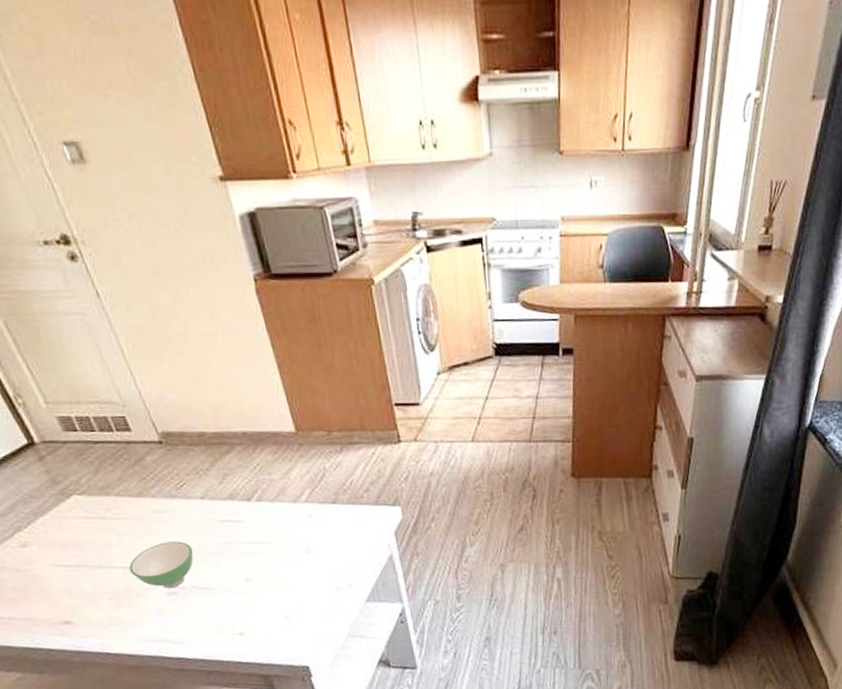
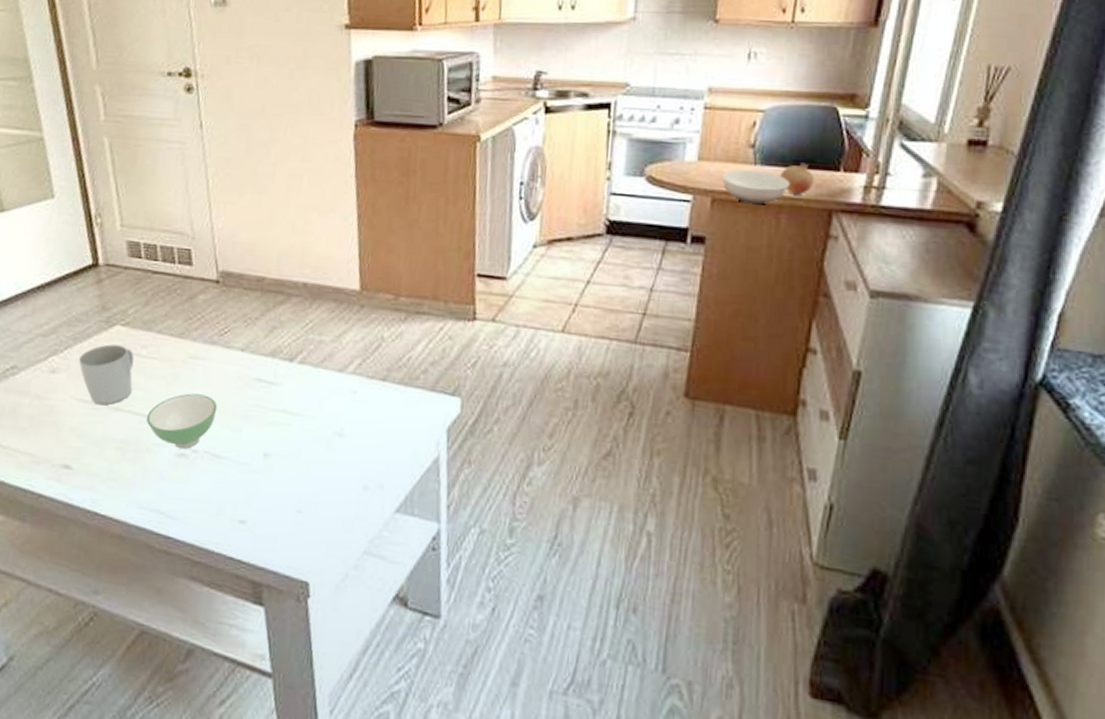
mug: none [45,512,108,566] -> present [79,344,135,405]
bowl: none [580,287,632,317] -> present [721,169,789,205]
fruit: none [624,277,651,305] -> present [779,163,815,195]

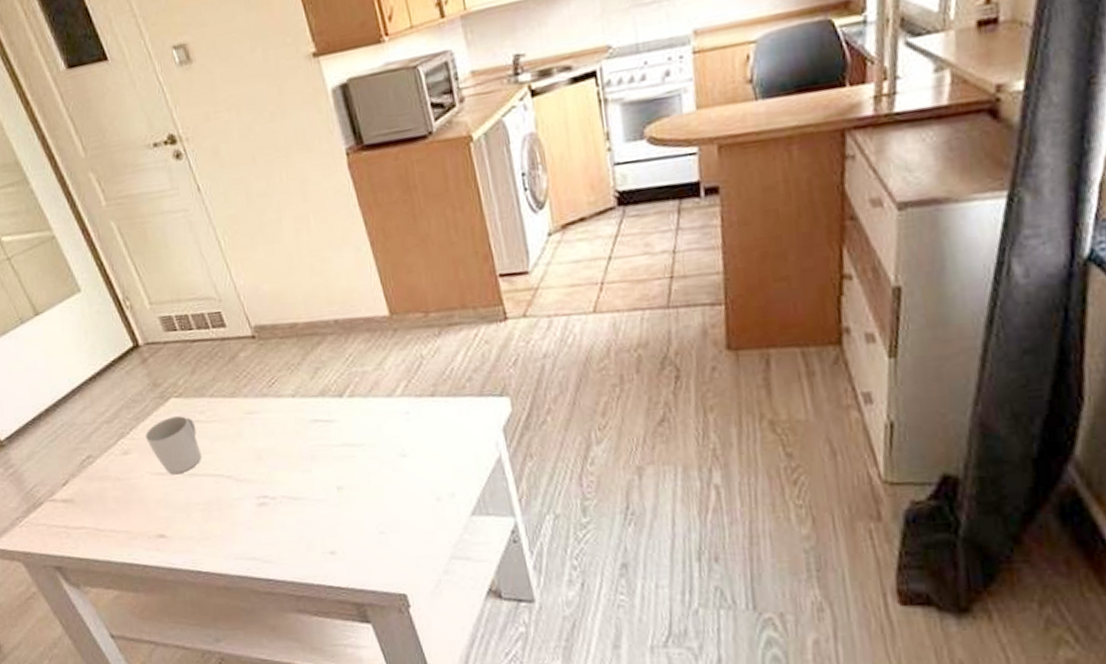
bowl: present [146,393,218,448] -> none [220,445,284,498]
bowl: present [721,169,789,205] -> none [724,104,795,143]
fruit: present [779,163,815,195] -> none [783,86,821,122]

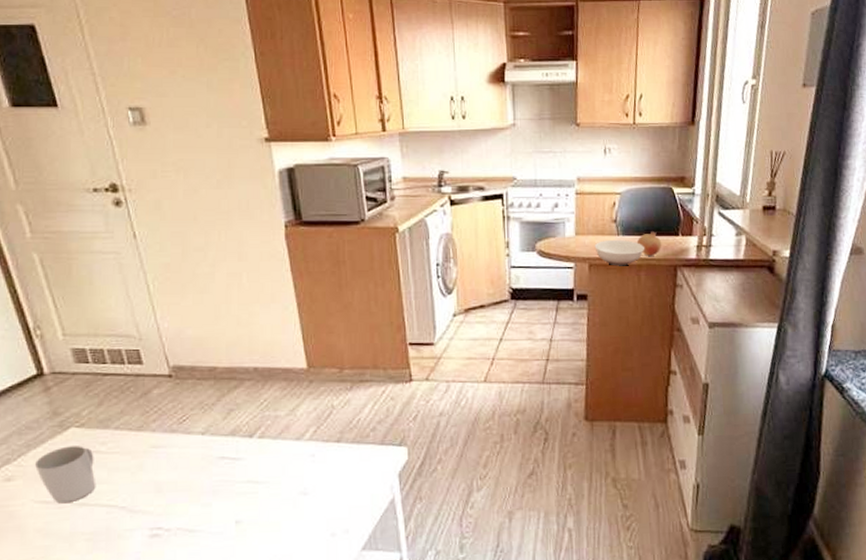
bowl: none [724,104,795,143] -> present [594,239,644,266]
fruit: none [783,86,821,122] -> present [636,231,662,256]

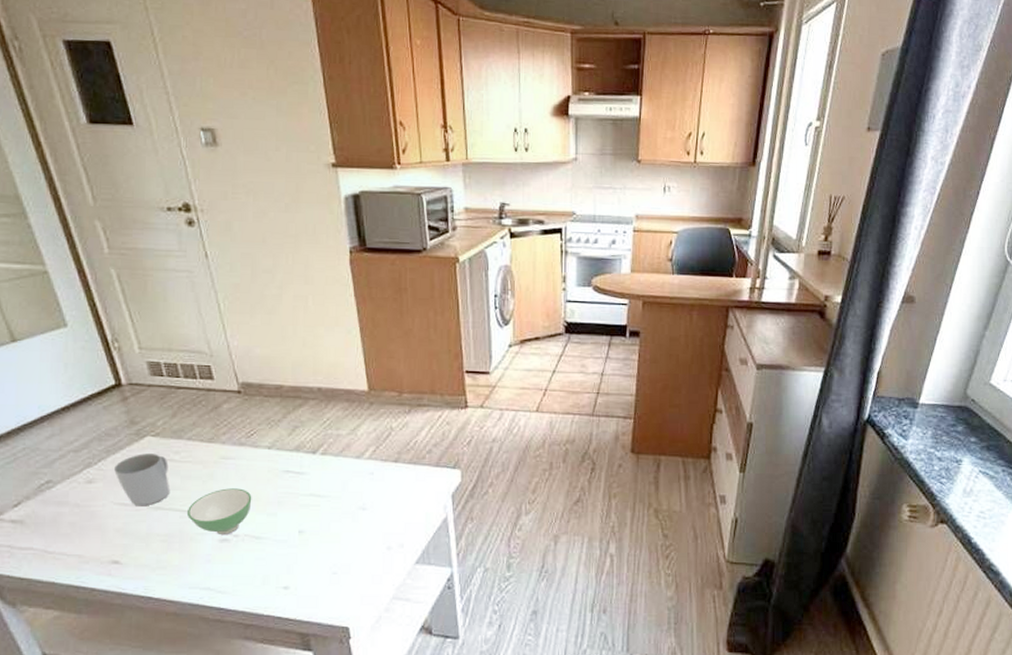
bowl: none [114,478,185,529] -> present [186,488,252,534]
bowl: present [594,239,644,266] -> none [649,278,698,305]
fruit: present [636,231,662,256] -> none [690,271,716,296]

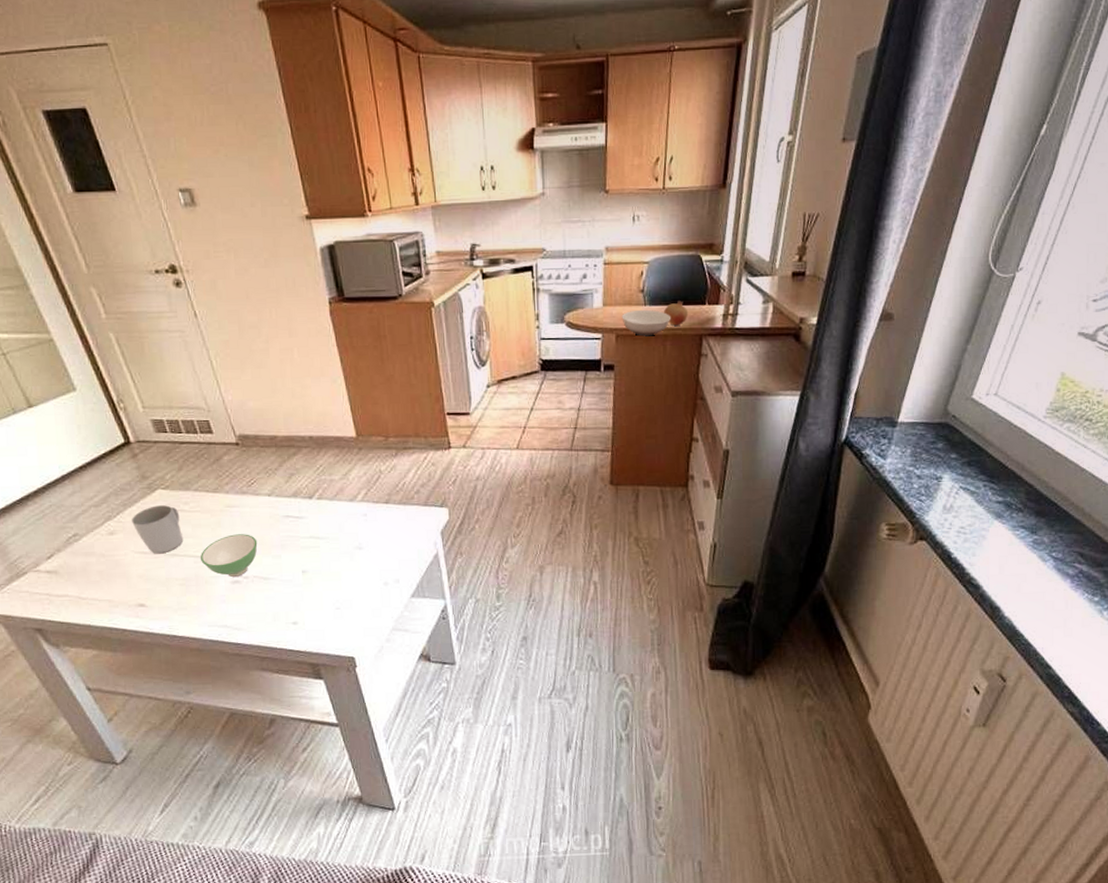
bowl: none [649,278,698,305] -> present [622,309,670,337]
fruit: none [690,271,716,296] -> present [663,301,689,326]

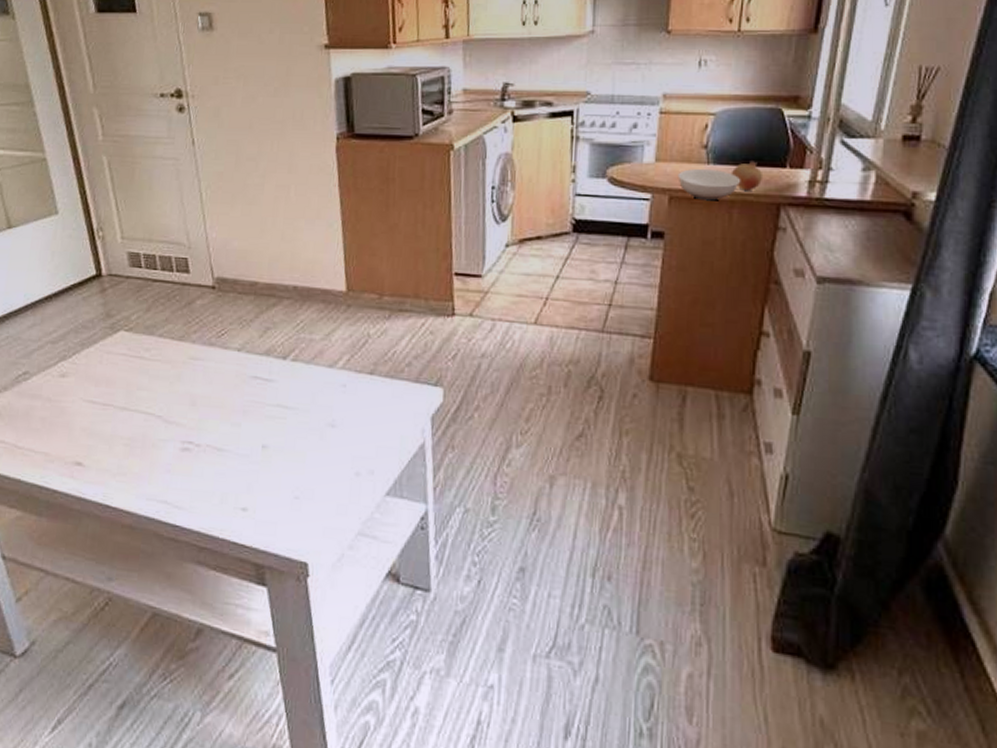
mug: present [132,505,183,554] -> none [86,349,138,406]
bowl: present [200,534,258,577] -> none [151,392,217,443]

